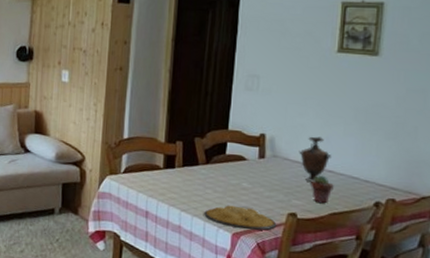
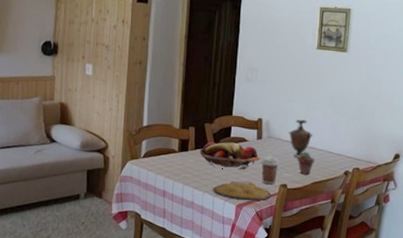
fruit basket: none [188,158,263,193] -> present [200,141,261,170]
coffee cup: none [263,180,288,213] -> present [260,158,280,185]

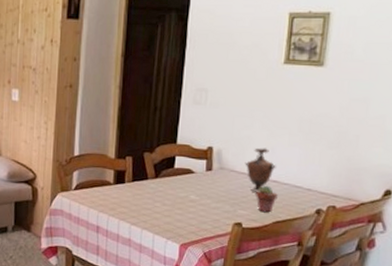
fruit basket: present [200,141,261,170] -> none [138,173,210,205]
plate: present [213,181,272,201] -> none [153,217,223,241]
coffee cup: present [260,158,280,185] -> none [210,192,234,223]

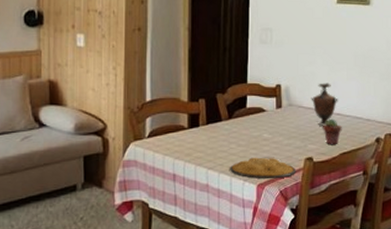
plate: none [153,217,223,241] -> present [230,157,296,179]

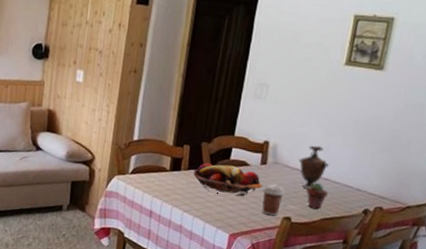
fruit basket: none [212,113,282,145] -> present [193,162,263,197]
plate: present [230,157,296,179] -> none [205,207,272,232]
coffee cup: none [282,129,304,159] -> present [261,186,285,216]

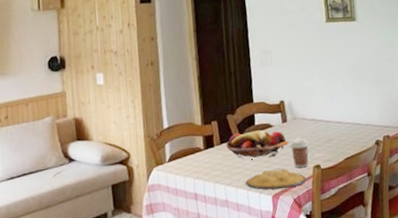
plate: none [205,207,272,232] -> present [246,169,307,190]
vase: present [299,145,329,189] -> none [312,94,338,135]
potted succulent: present [306,182,328,209] -> none [326,127,344,151]

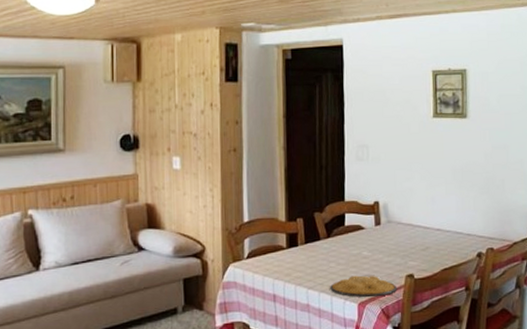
fruit basket: present [226,130,289,158] -> none [311,231,381,263]
coffee cup: present [290,139,310,168] -> none [381,246,404,276]

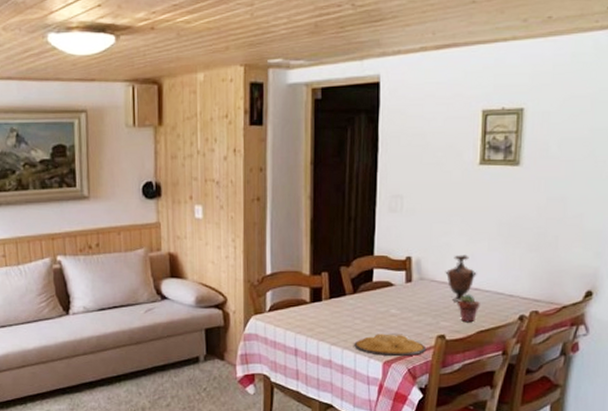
vase: none [410,198,438,242] -> present [445,255,477,302]
potted succulent: none [423,234,443,261] -> present [458,294,480,322]

